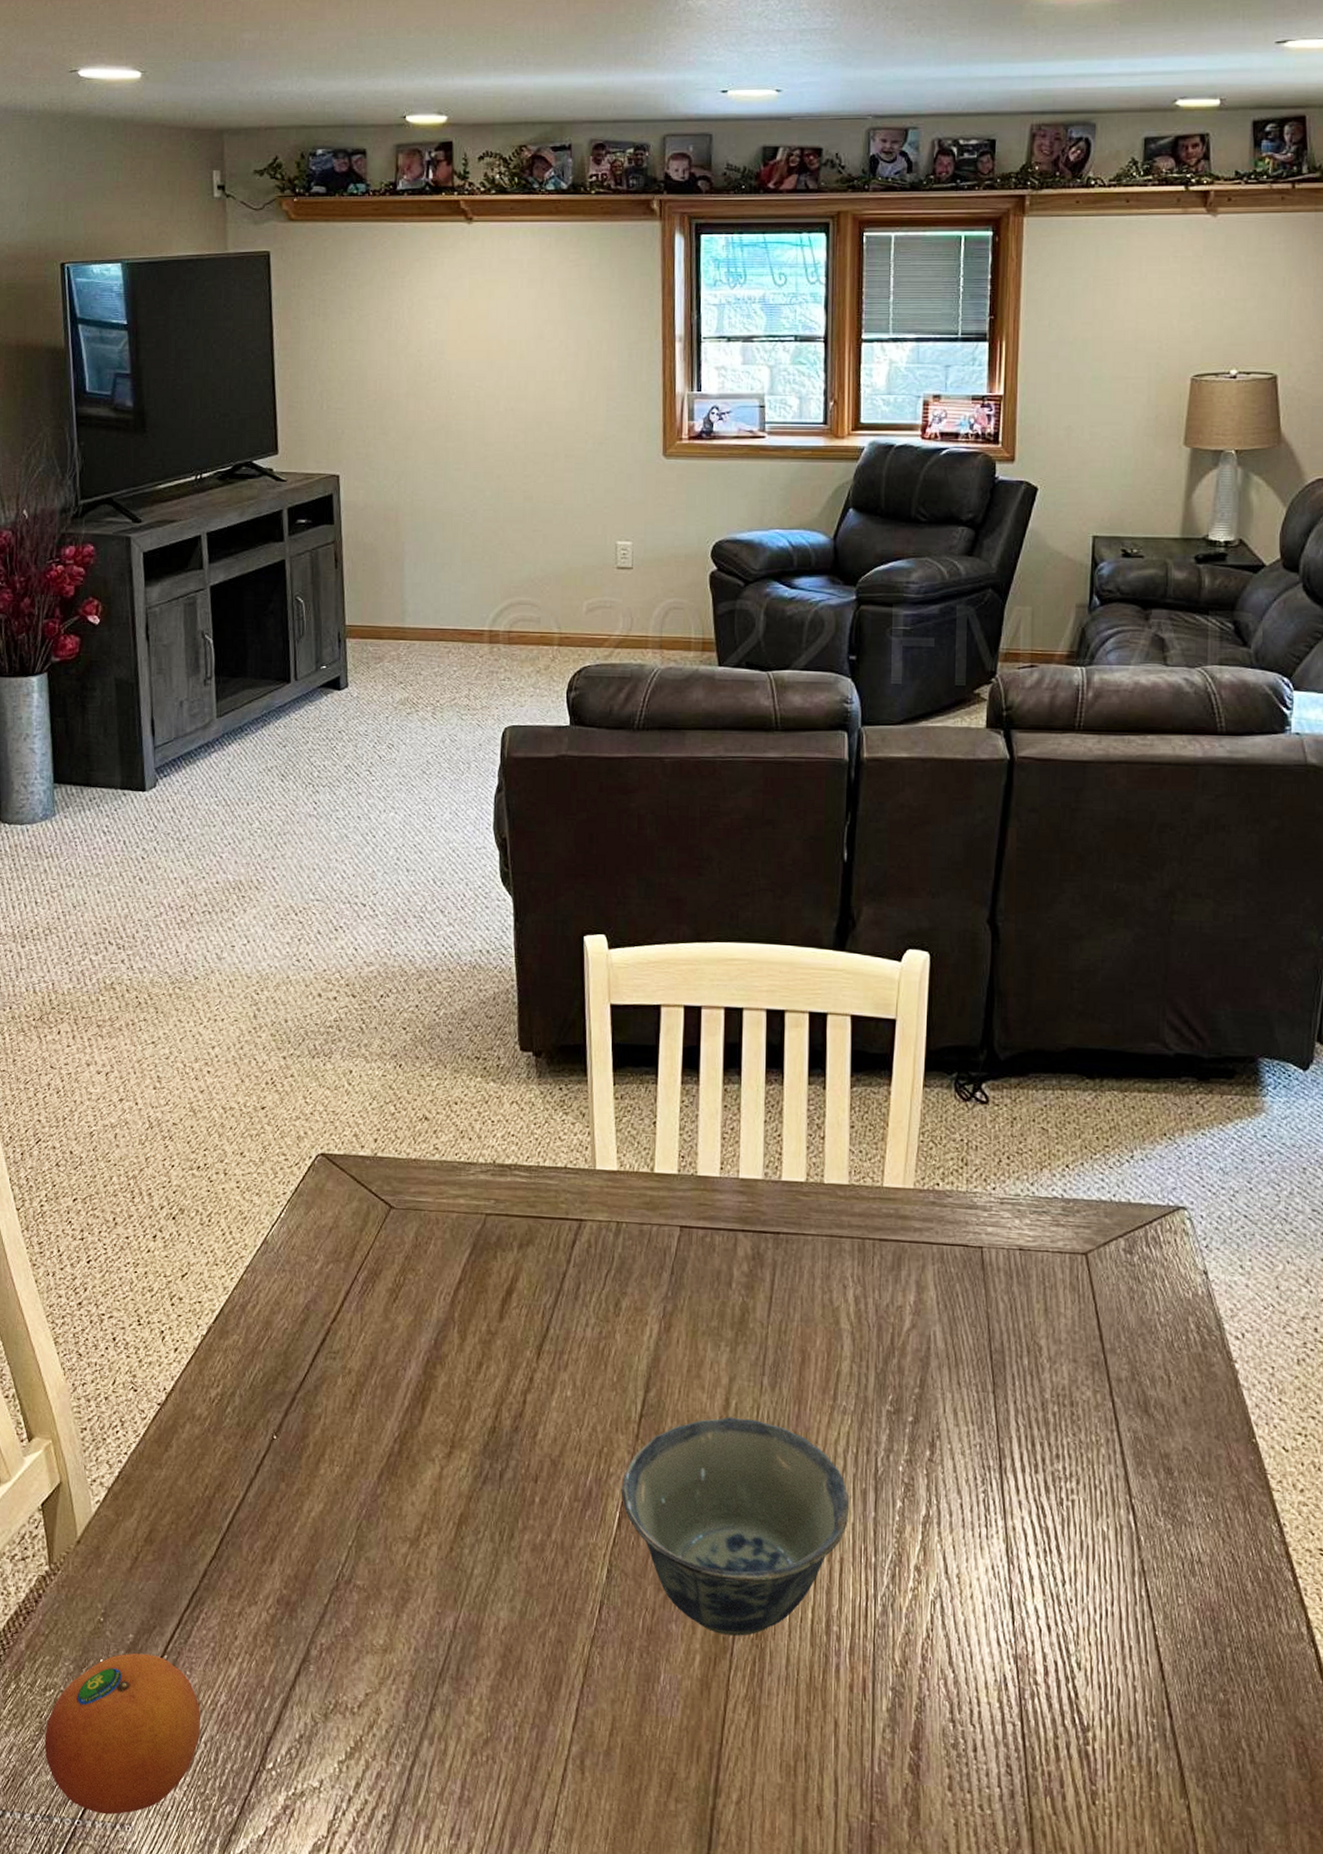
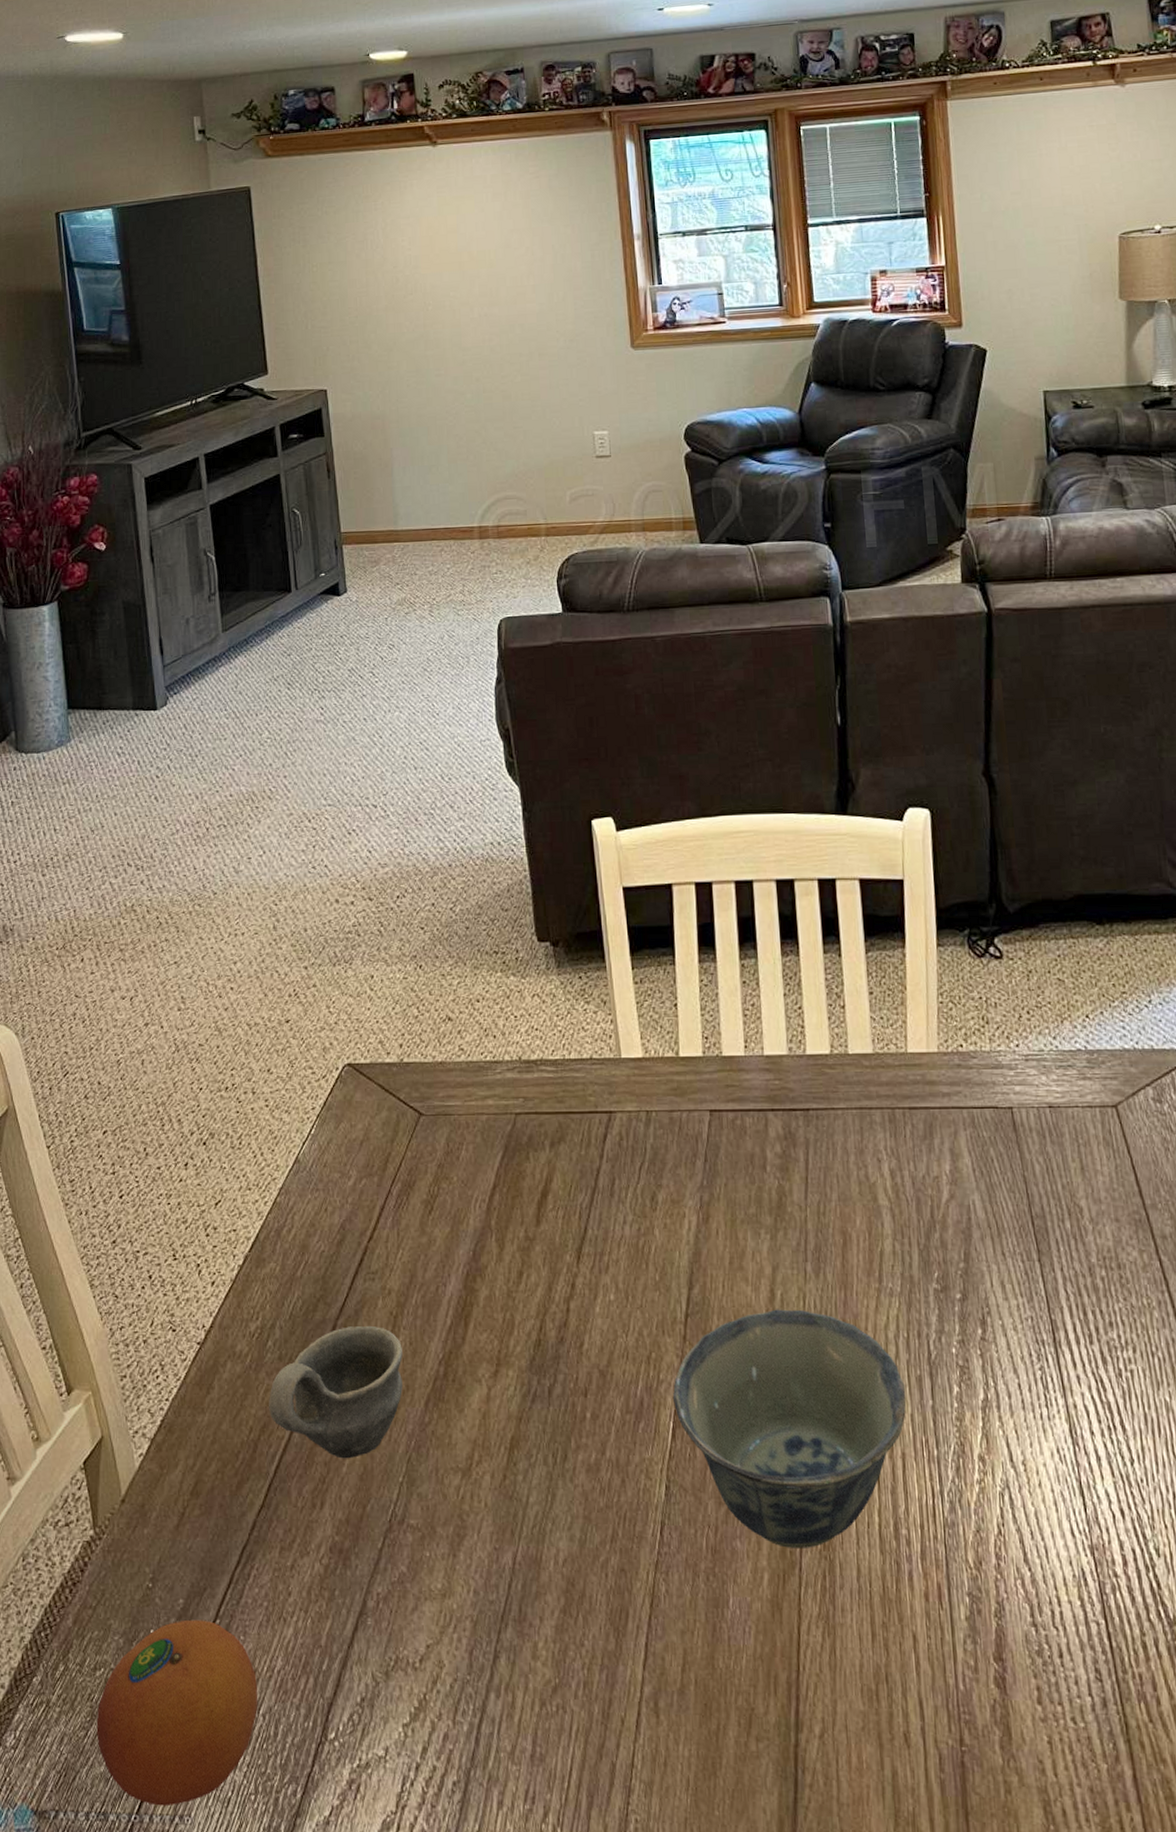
cup: none [225,1400,359,1521] -> present [269,1325,403,1459]

